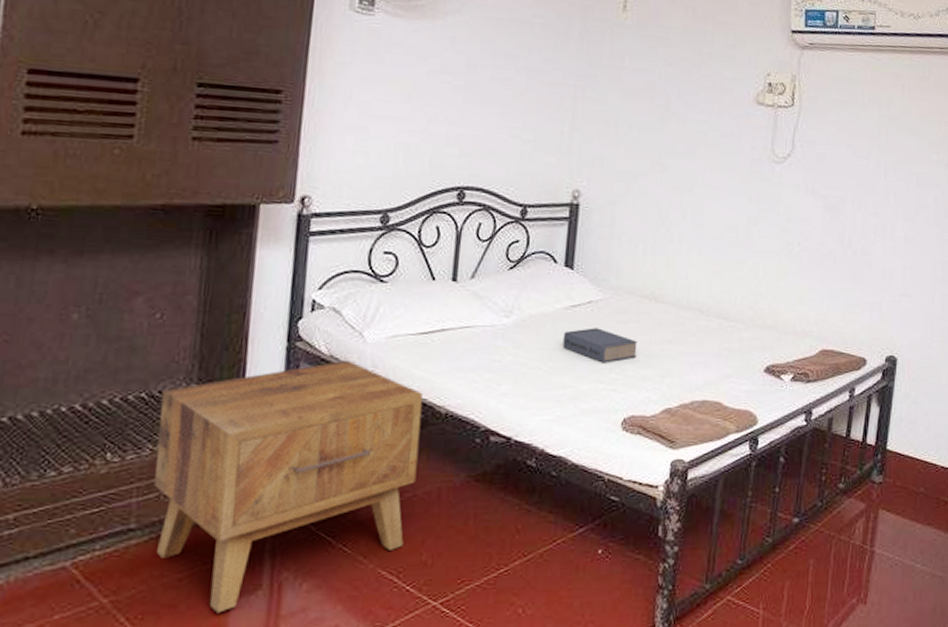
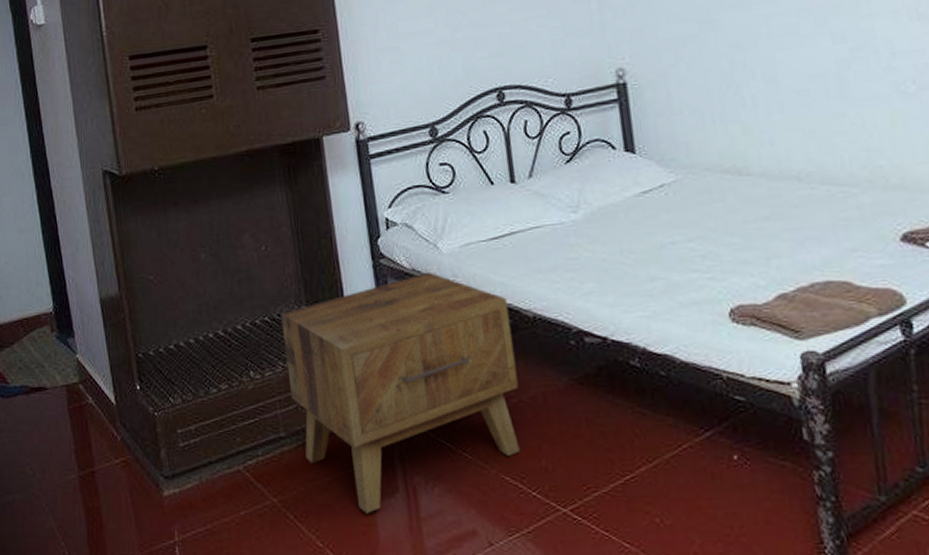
book: present [562,328,638,363] -> none [640,212,731,250]

